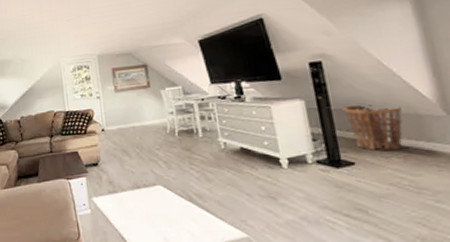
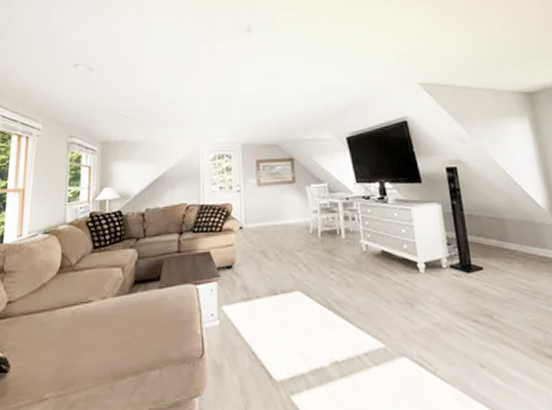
basket: present [344,105,403,151] -> none [474,211,522,257]

